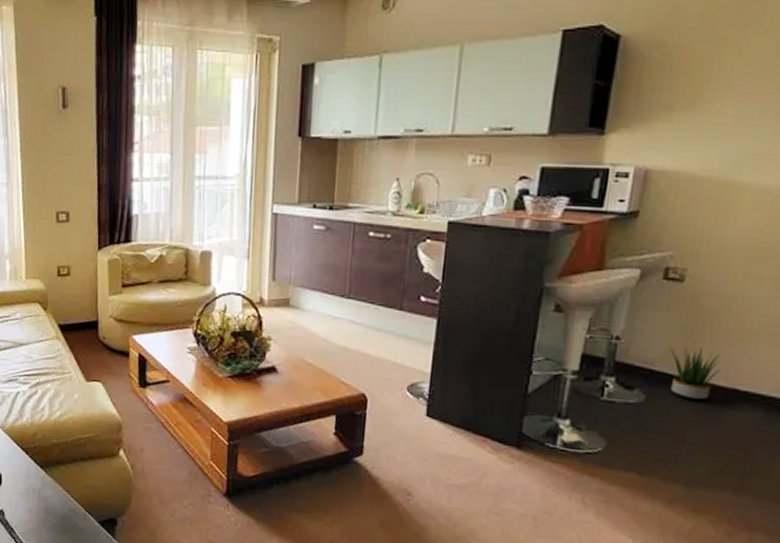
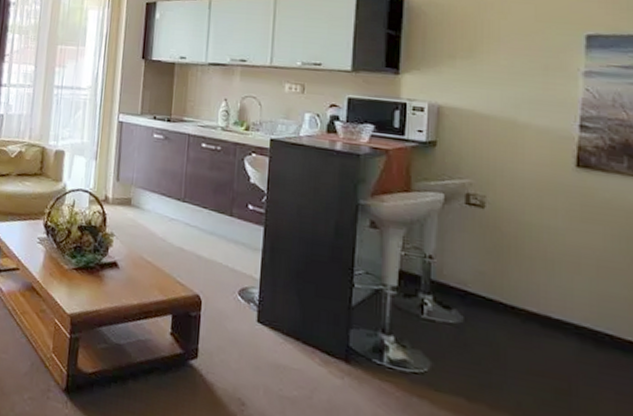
potted plant: present [670,347,721,401] -> none [480,270,531,326]

